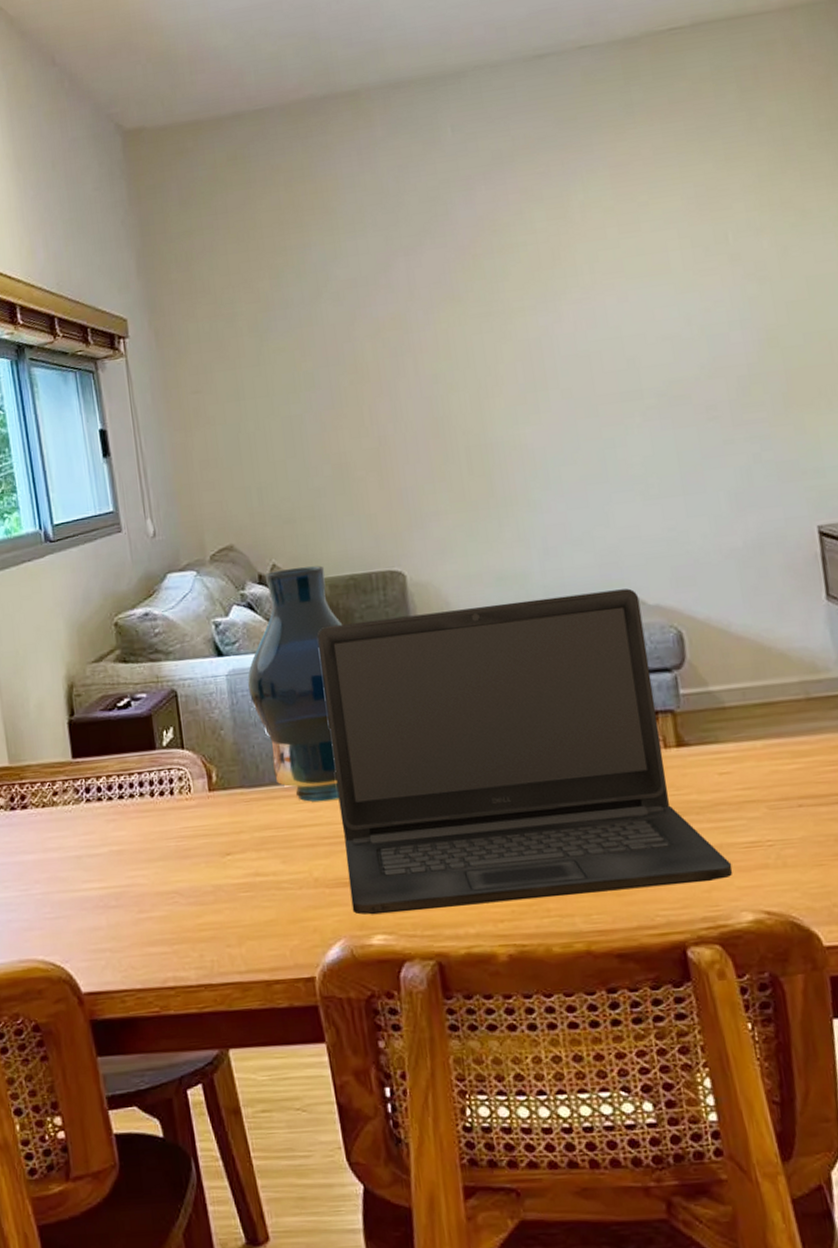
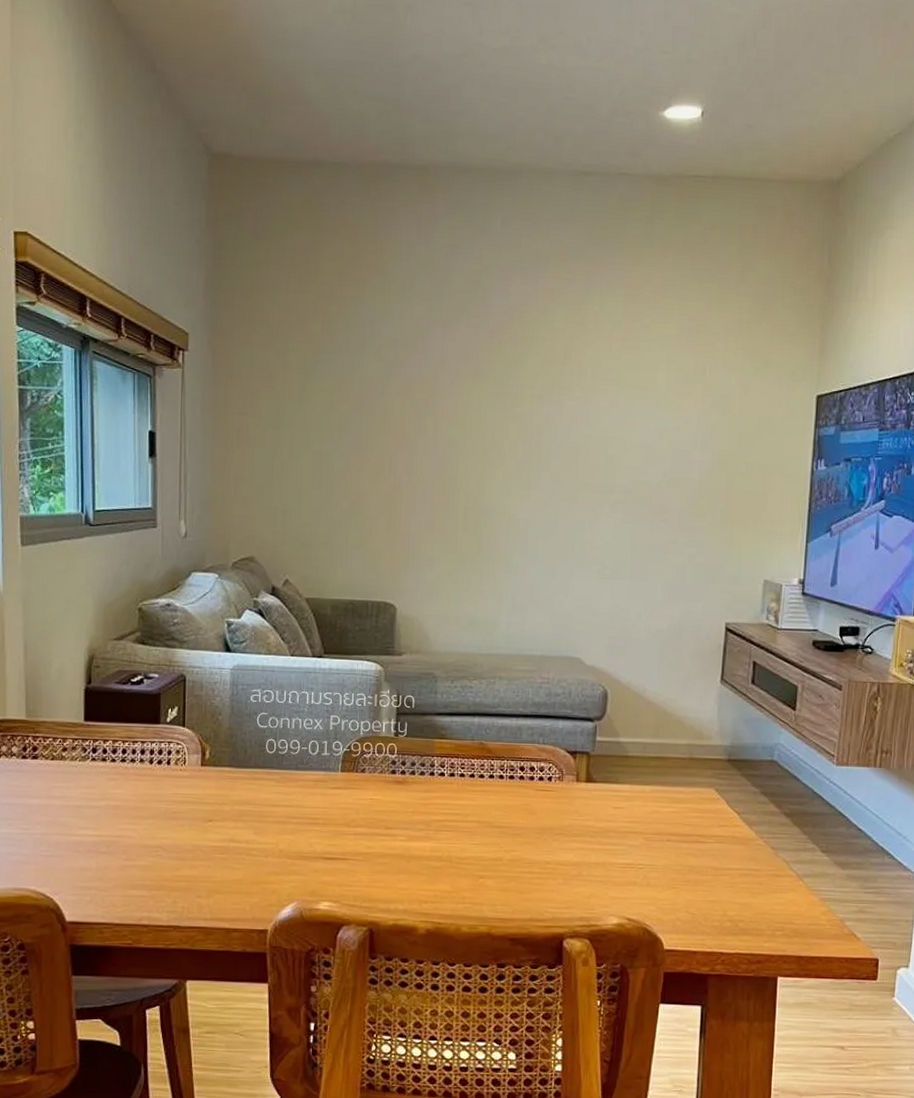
vase: present [247,565,342,802] -> none [249,585,336,788]
laptop: present [317,588,733,915] -> none [307,640,610,891]

